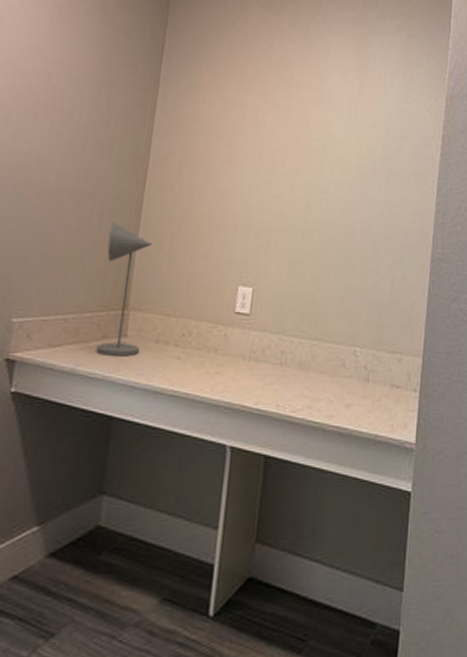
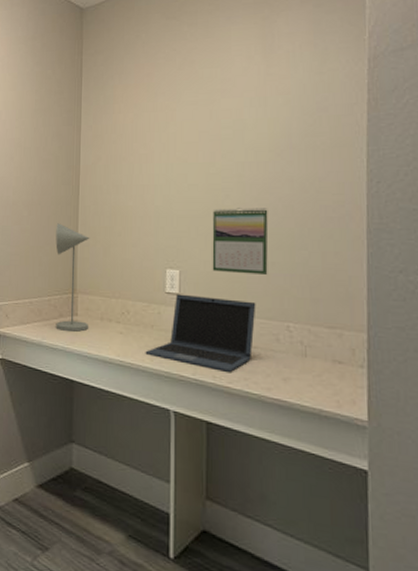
laptop: none [204,314,327,400] -> present [145,294,256,372]
calendar: none [287,224,348,297] -> present [212,208,269,274]

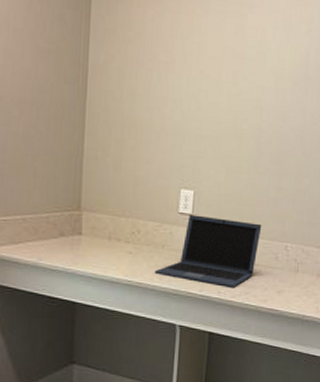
desk lamp: present [55,223,90,332] -> none [55,129,98,252]
calendar: present [212,208,269,274] -> none [225,131,281,199]

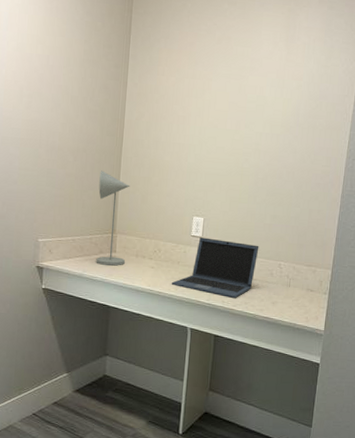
desk lamp: none [55,129,98,252] -> present [96,171,130,266]

